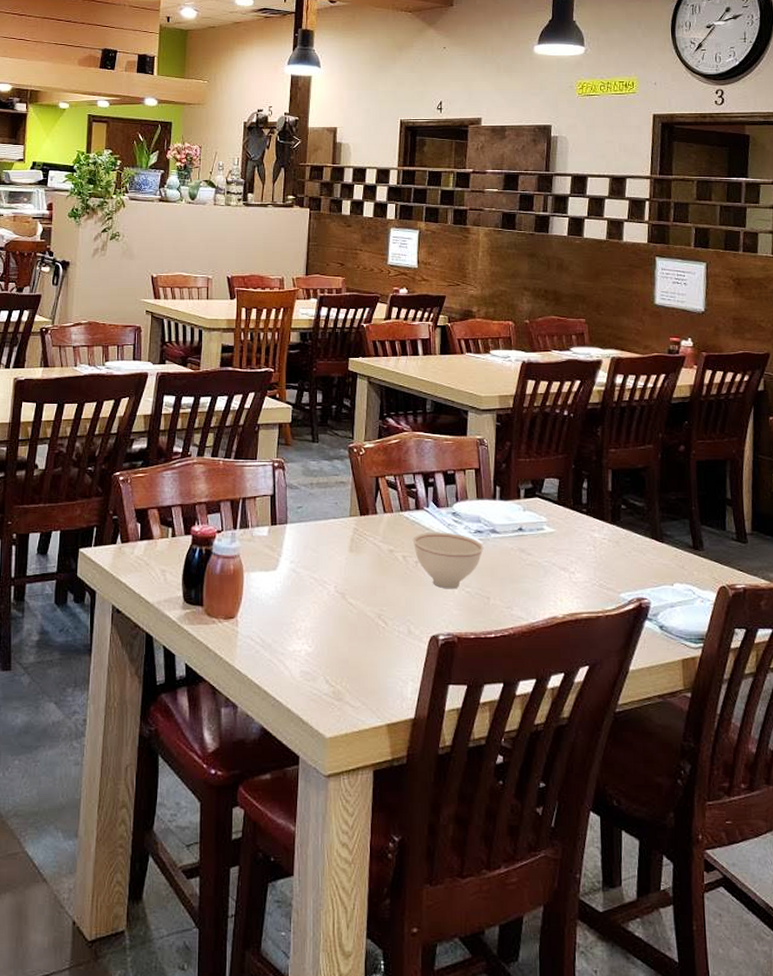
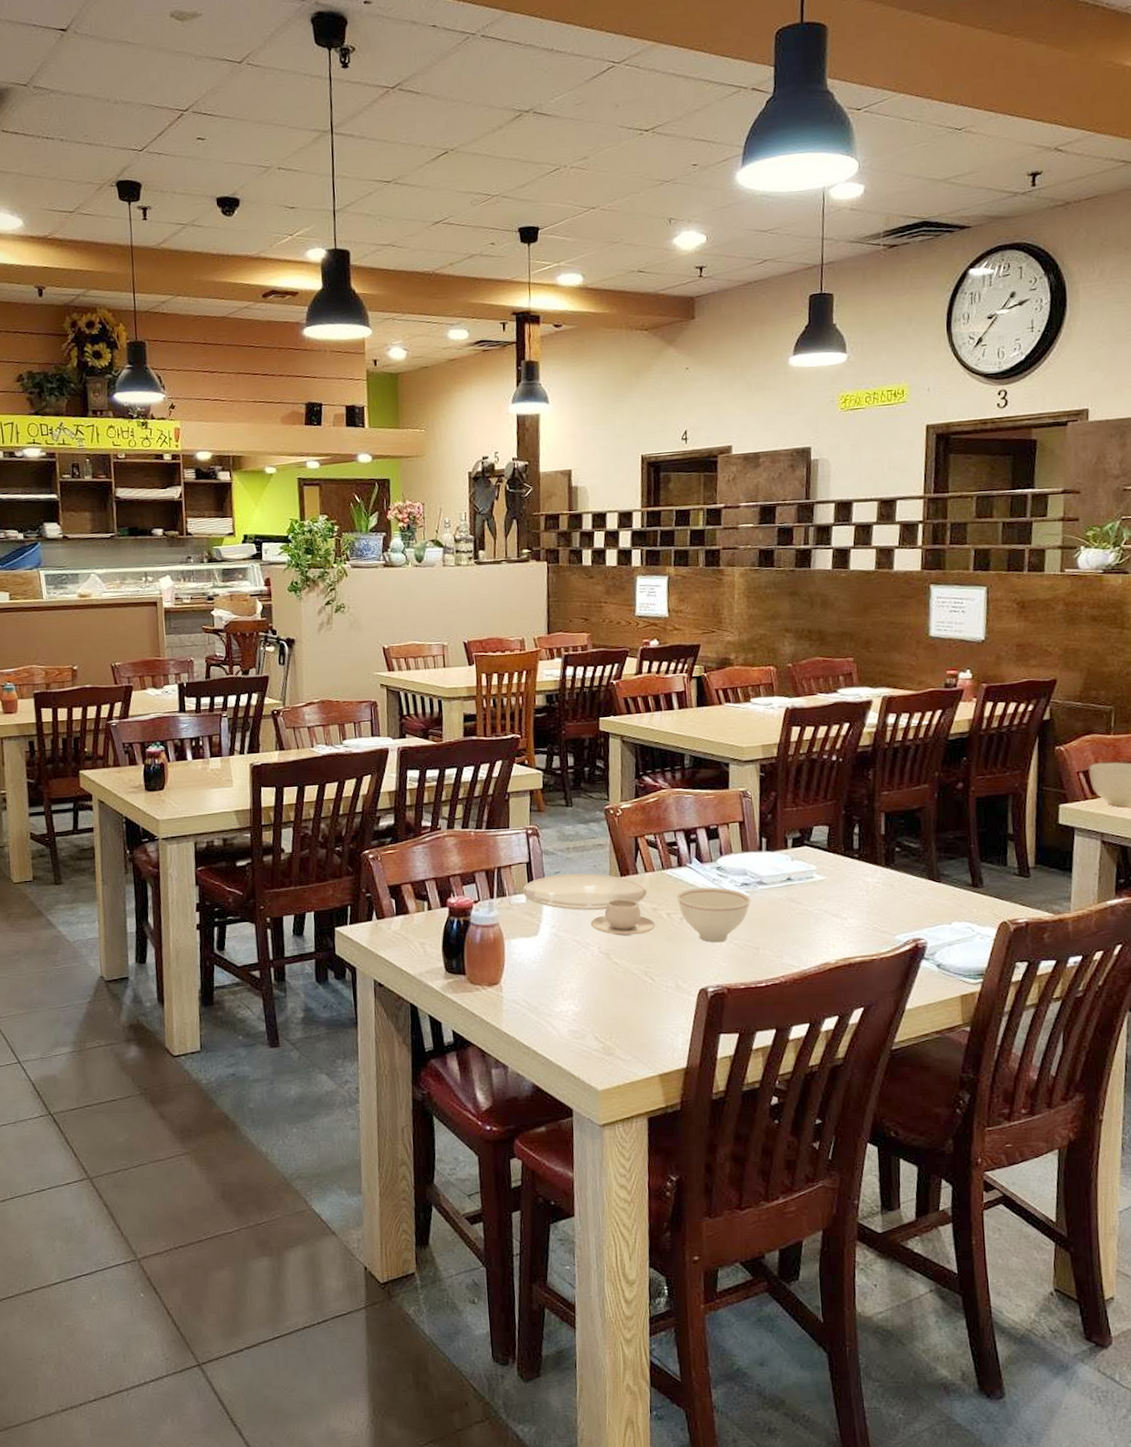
plate: none [265,510,385,548] -> present [522,873,648,911]
teacup: none [328,537,391,576] -> present [590,898,656,936]

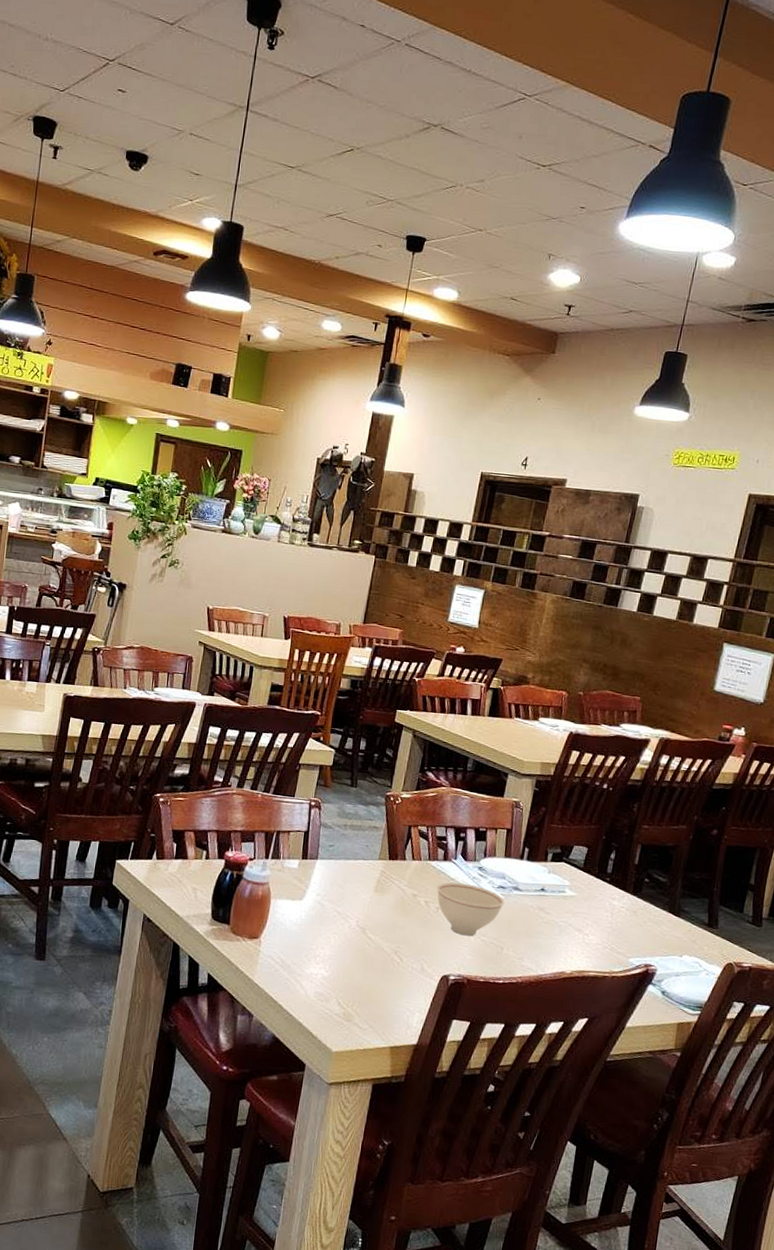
plate: present [522,873,648,911] -> none [296,847,411,888]
teacup: present [590,898,656,936] -> none [353,879,413,916]

